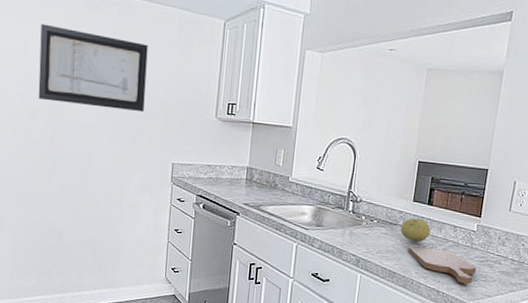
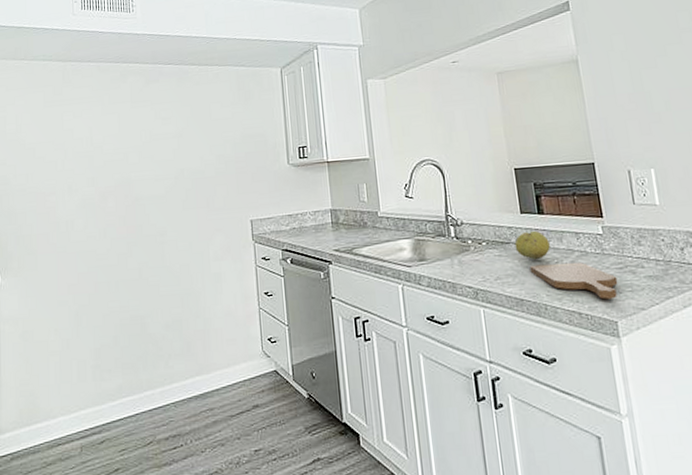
wall art: present [38,23,148,113] -> none [104,105,214,180]

